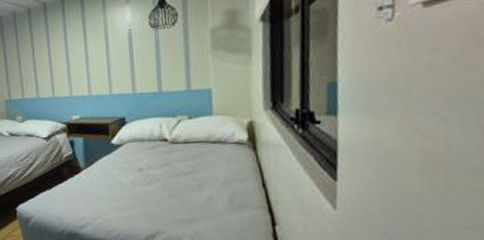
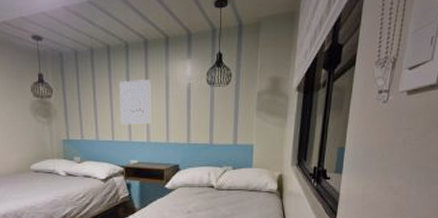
wall art: none [57,31,92,81] -> present [119,80,151,125]

